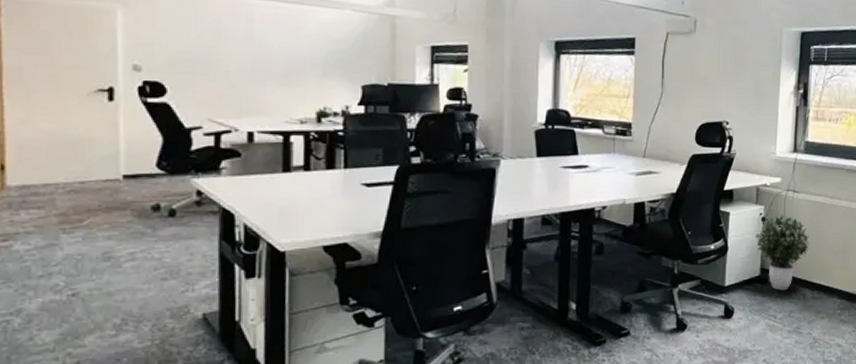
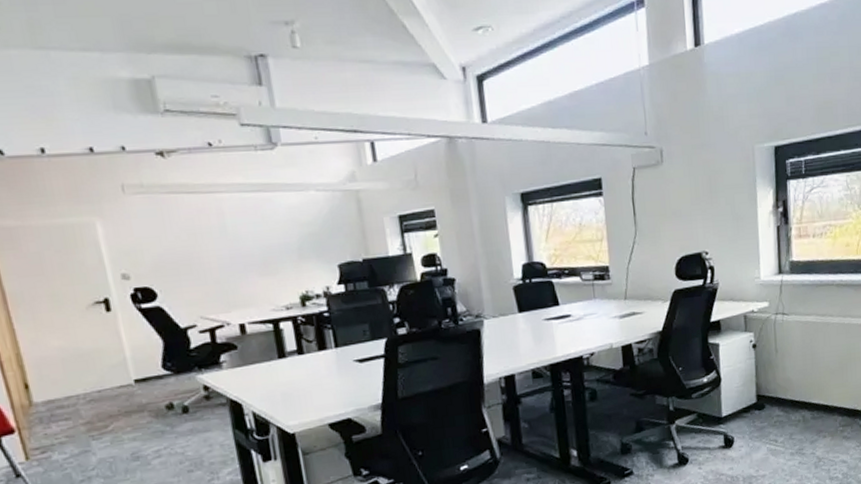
potted plant: present [755,214,810,291] -> none [748,338,805,415]

